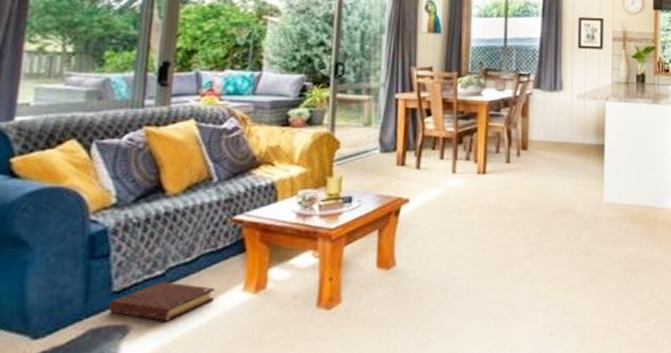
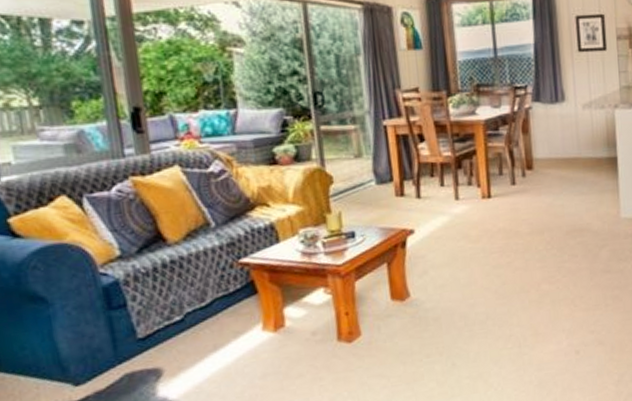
book: present [109,281,216,321] -> none [138,326,237,363]

